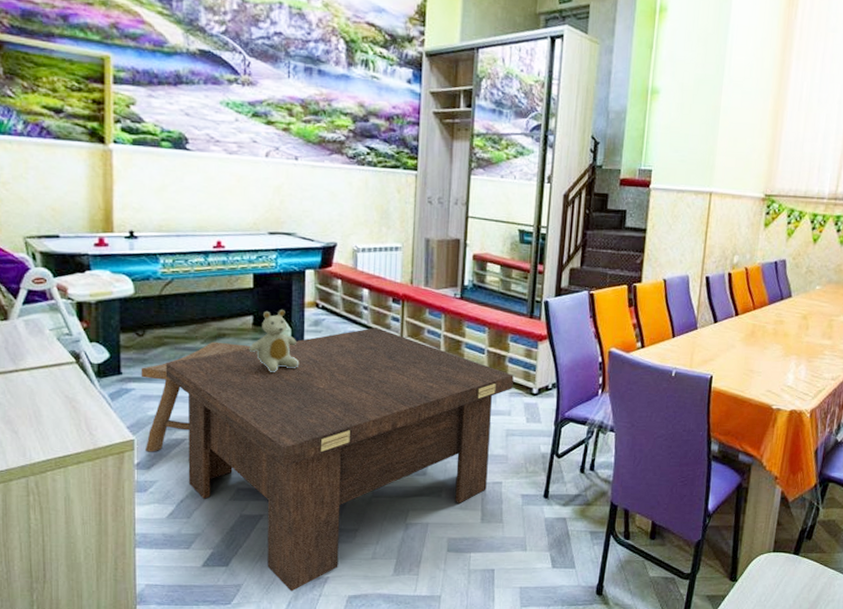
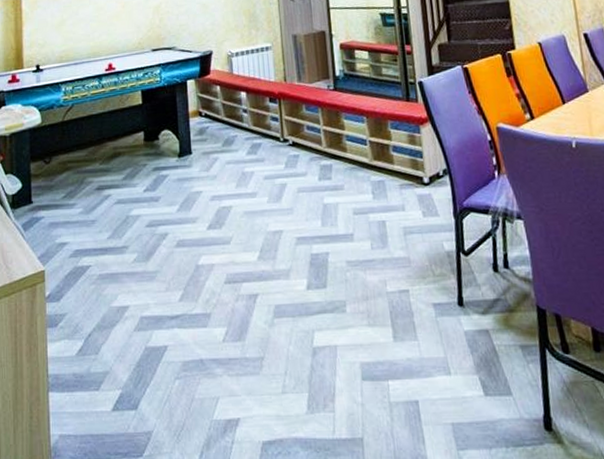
stool: present [141,341,251,452] -> none [48,161,144,283]
coffee table: present [165,328,514,592] -> none [70,130,402,439]
stuffed bear: present [249,310,300,373] -> none [142,122,189,188]

